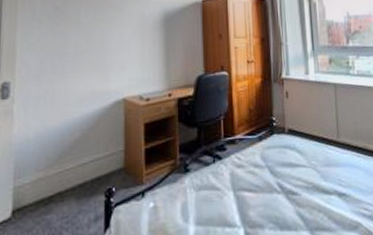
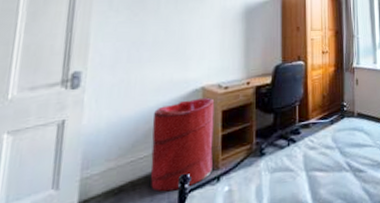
laundry hamper: none [77,109,137,205] -> present [150,97,215,193]

